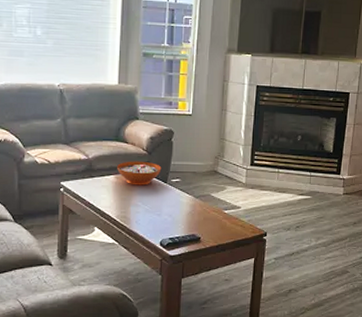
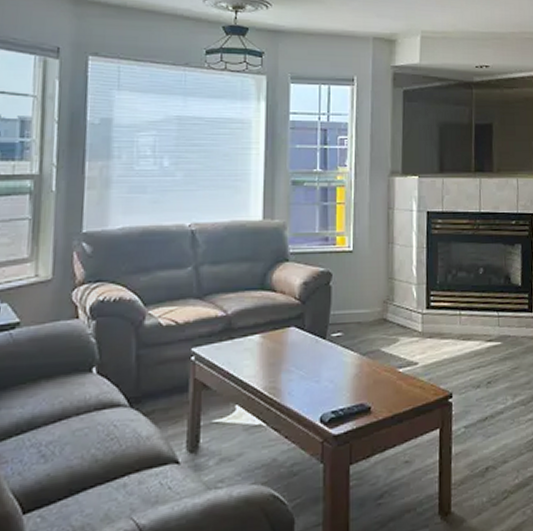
decorative bowl: present [117,161,162,186] -> none [263,313,319,345]

